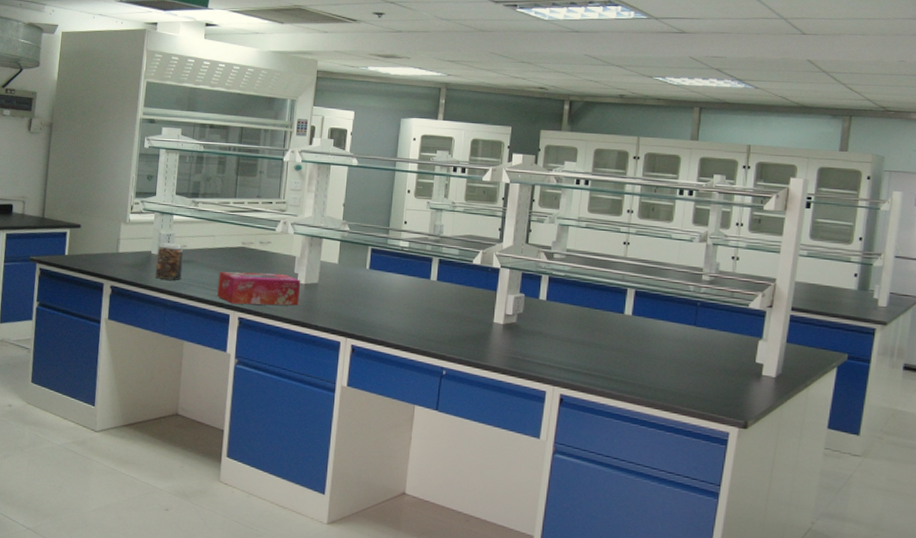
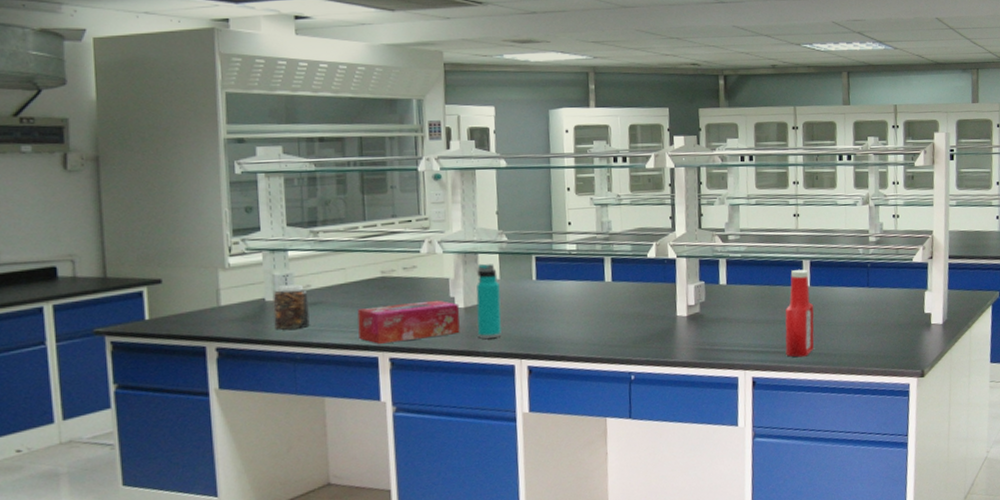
water bottle: none [312,247,337,315] -> present [476,263,502,339]
ketchup bottle: none [598,297,634,384] -> present [785,269,815,357]

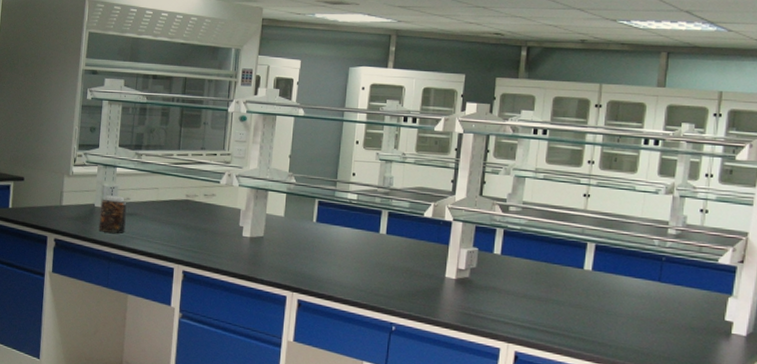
tissue box: present [357,300,460,344] -> none [161,224,246,260]
water bottle: present [476,263,502,339] -> none [258,200,283,269]
ketchup bottle: present [785,269,815,357] -> none [555,251,594,342]

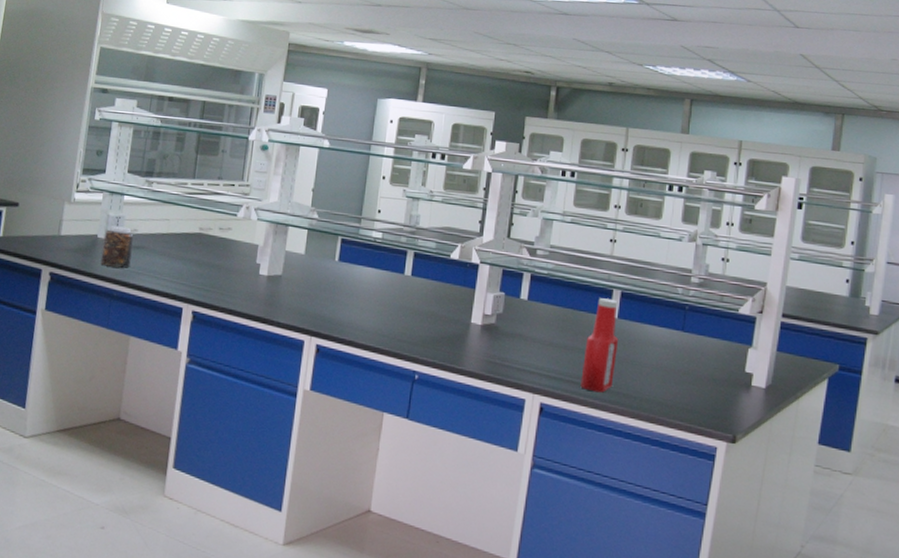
ketchup bottle: none [555,251,594,342] -> present [580,298,619,393]

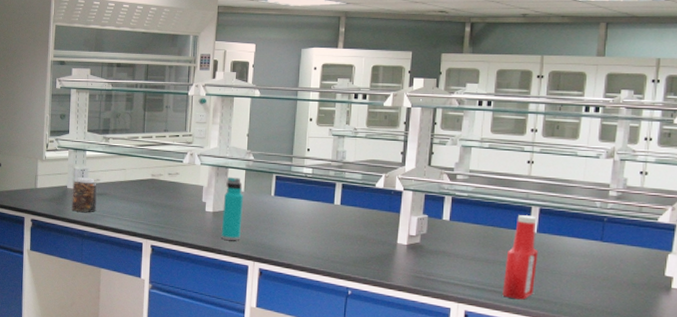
water bottle: none [275,236,303,311] -> present [221,176,243,241]

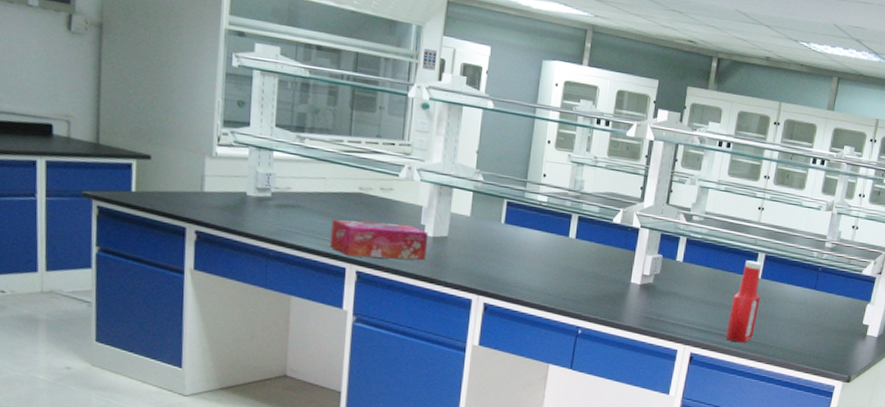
jar: present [71,177,98,212] -> none [252,183,289,228]
tissue box: none [130,202,209,233] -> present [330,219,429,260]
water bottle: present [221,176,243,241] -> none [441,198,469,271]

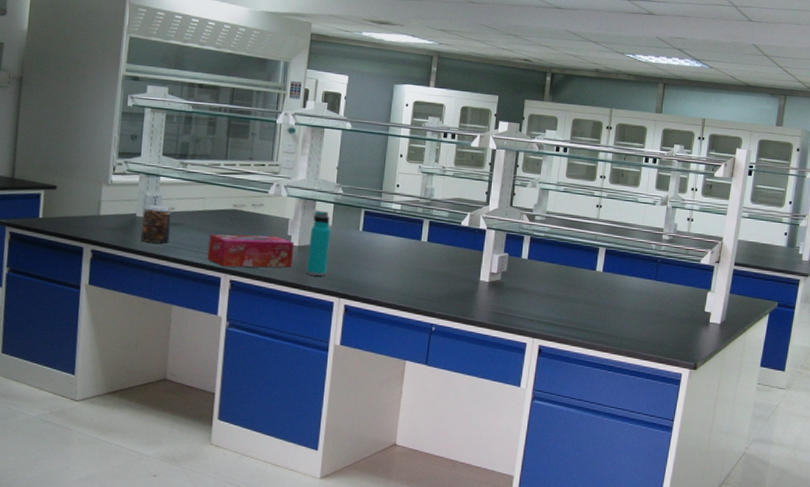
jar: none [252,183,289,228] -> present [140,205,172,244]
water bottle: none [441,198,469,271] -> present [306,210,331,277]
ketchup bottle: present [725,260,762,343] -> none [572,255,604,334]

